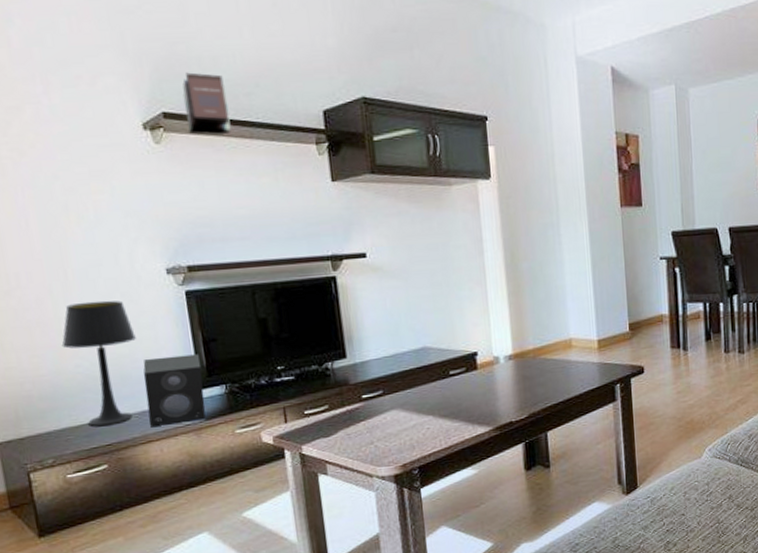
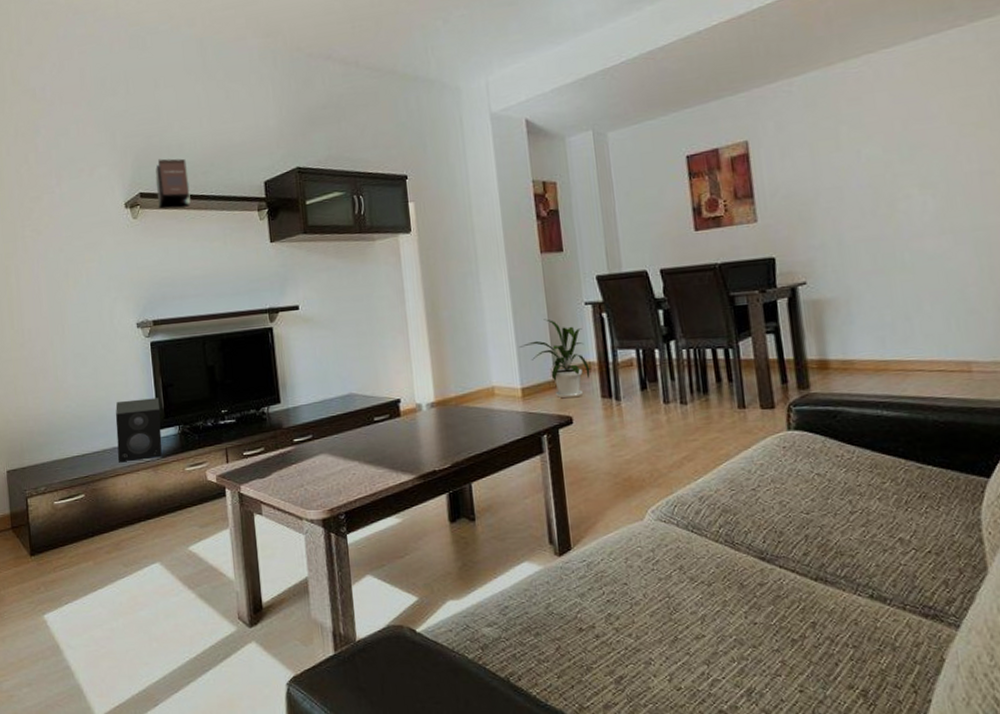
table lamp: present [61,300,136,427] -> none [57,350,111,460]
house plant: none [597,272,662,350] -> present [519,319,590,399]

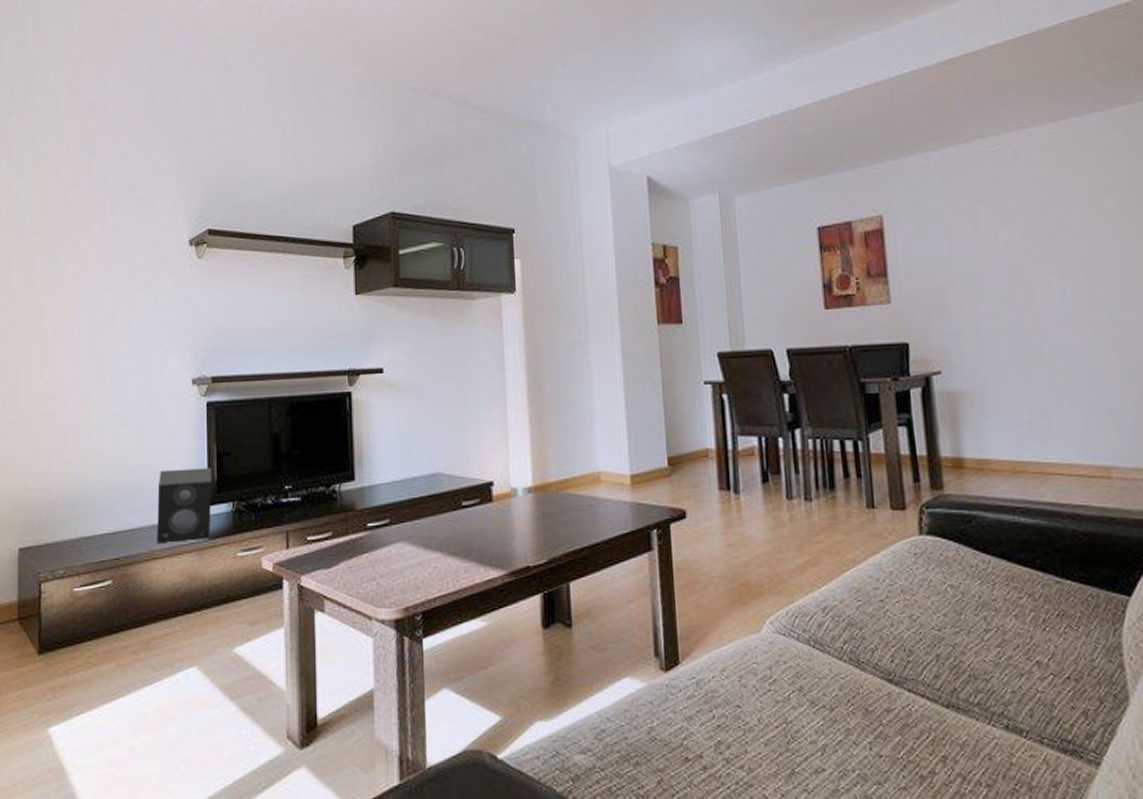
books: present [155,158,191,210] -> none [227,192,267,250]
house plant: present [519,319,590,399] -> none [630,397,707,489]

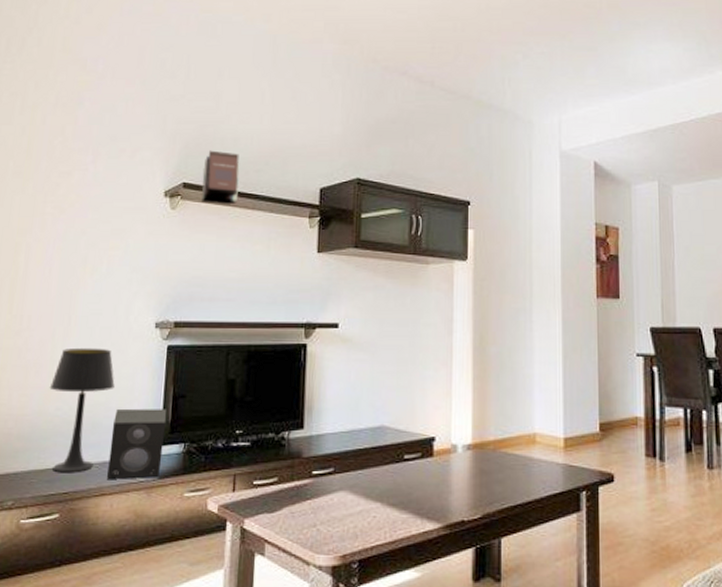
table lamp: none [89,408,156,539] -> present [49,347,115,473]
books: none [227,192,267,250] -> present [202,150,240,205]

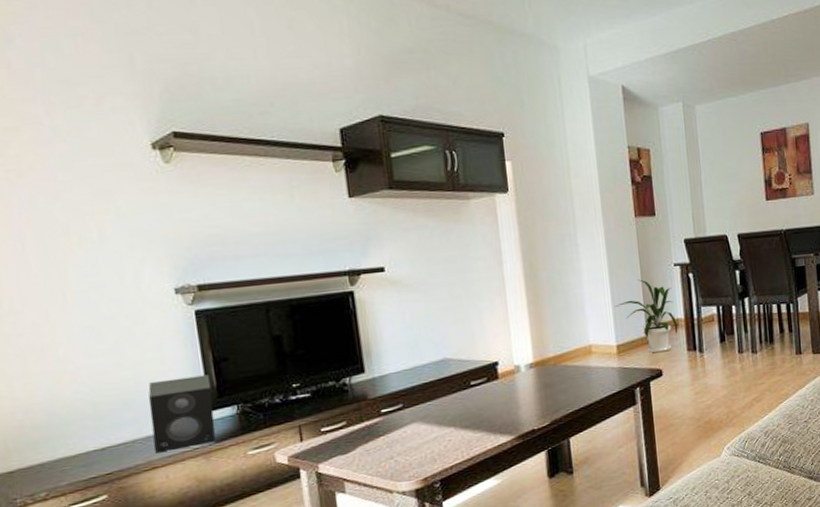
table lamp: present [49,347,115,473] -> none [58,322,141,455]
books: present [202,150,240,205] -> none [194,92,245,154]
house plant: none [566,366,636,454] -> present [615,279,678,353]

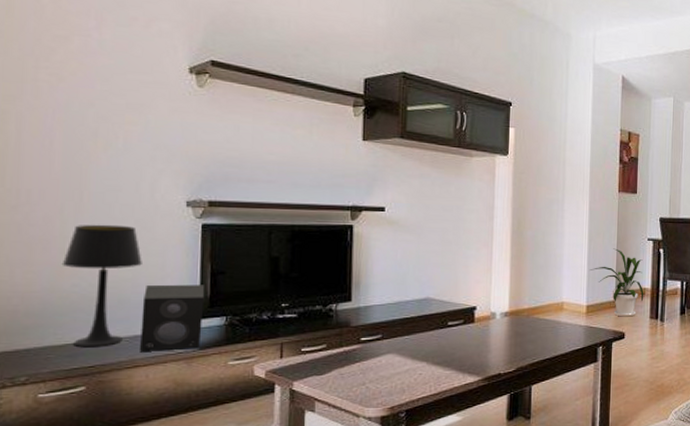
table lamp: none [58,322,141,455] -> present [61,224,142,348]

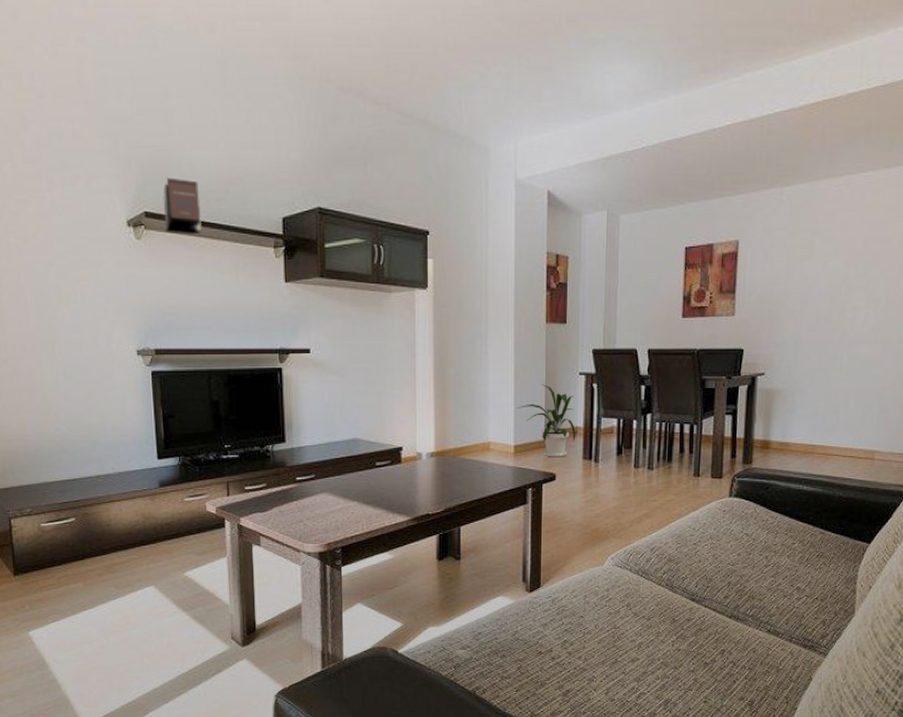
table lamp: present [61,224,142,348] -> none [45,374,107,484]
speaker: present [140,284,205,351] -> none [110,428,161,488]
books: none [233,29,276,88] -> present [163,177,202,235]

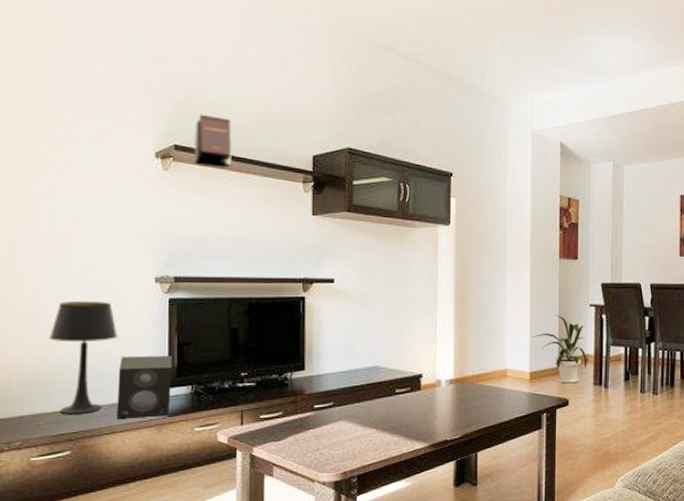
table lamp: none [45,374,107,484] -> present [48,300,117,415]
speaker: none [110,428,161,488] -> present [117,356,173,418]

